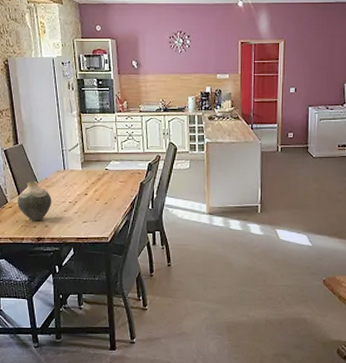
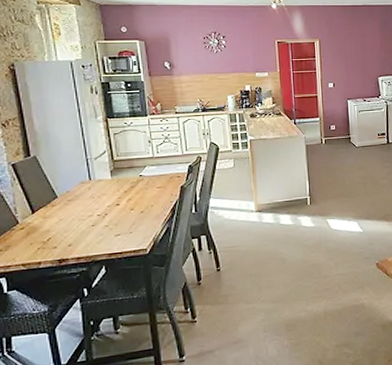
vase: present [18,181,52,221] -> none [32,196,76,242]

